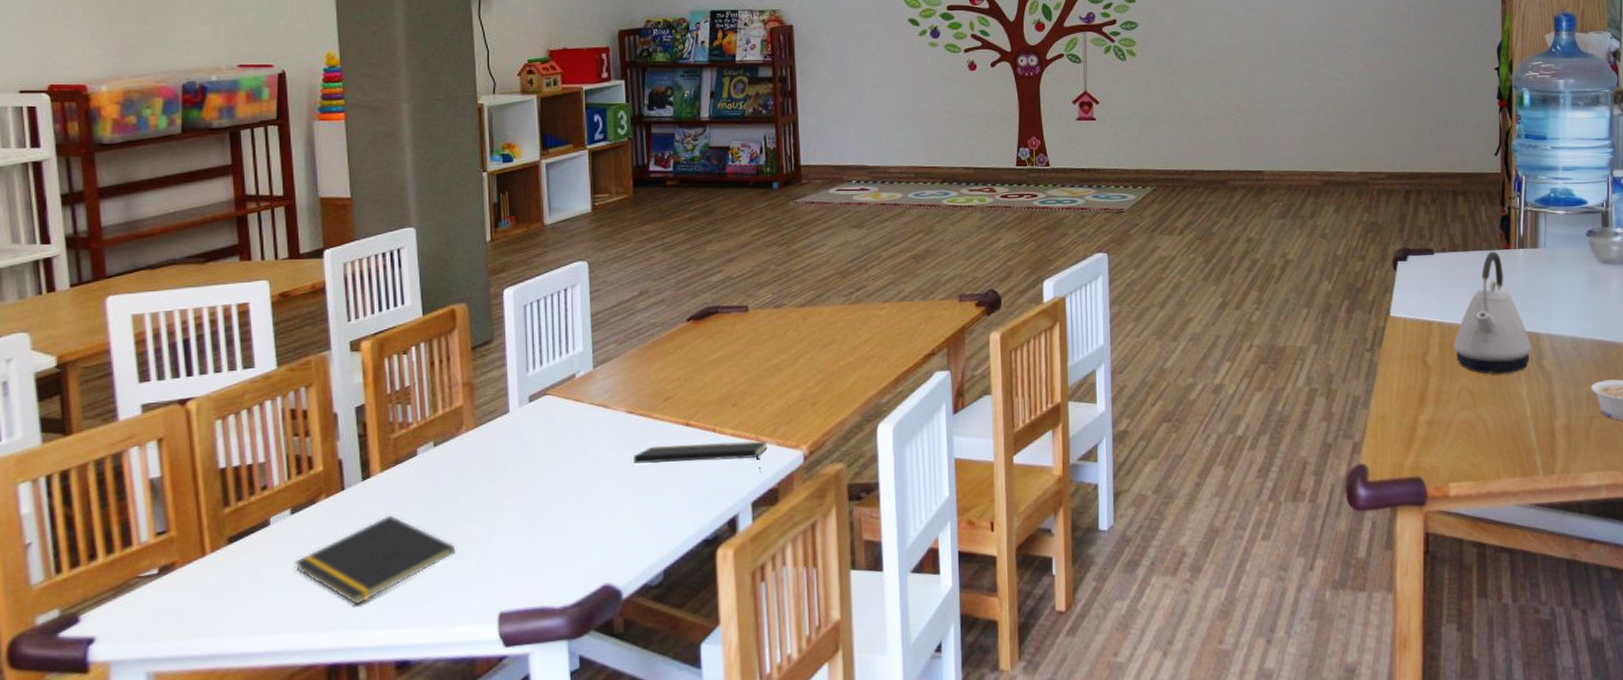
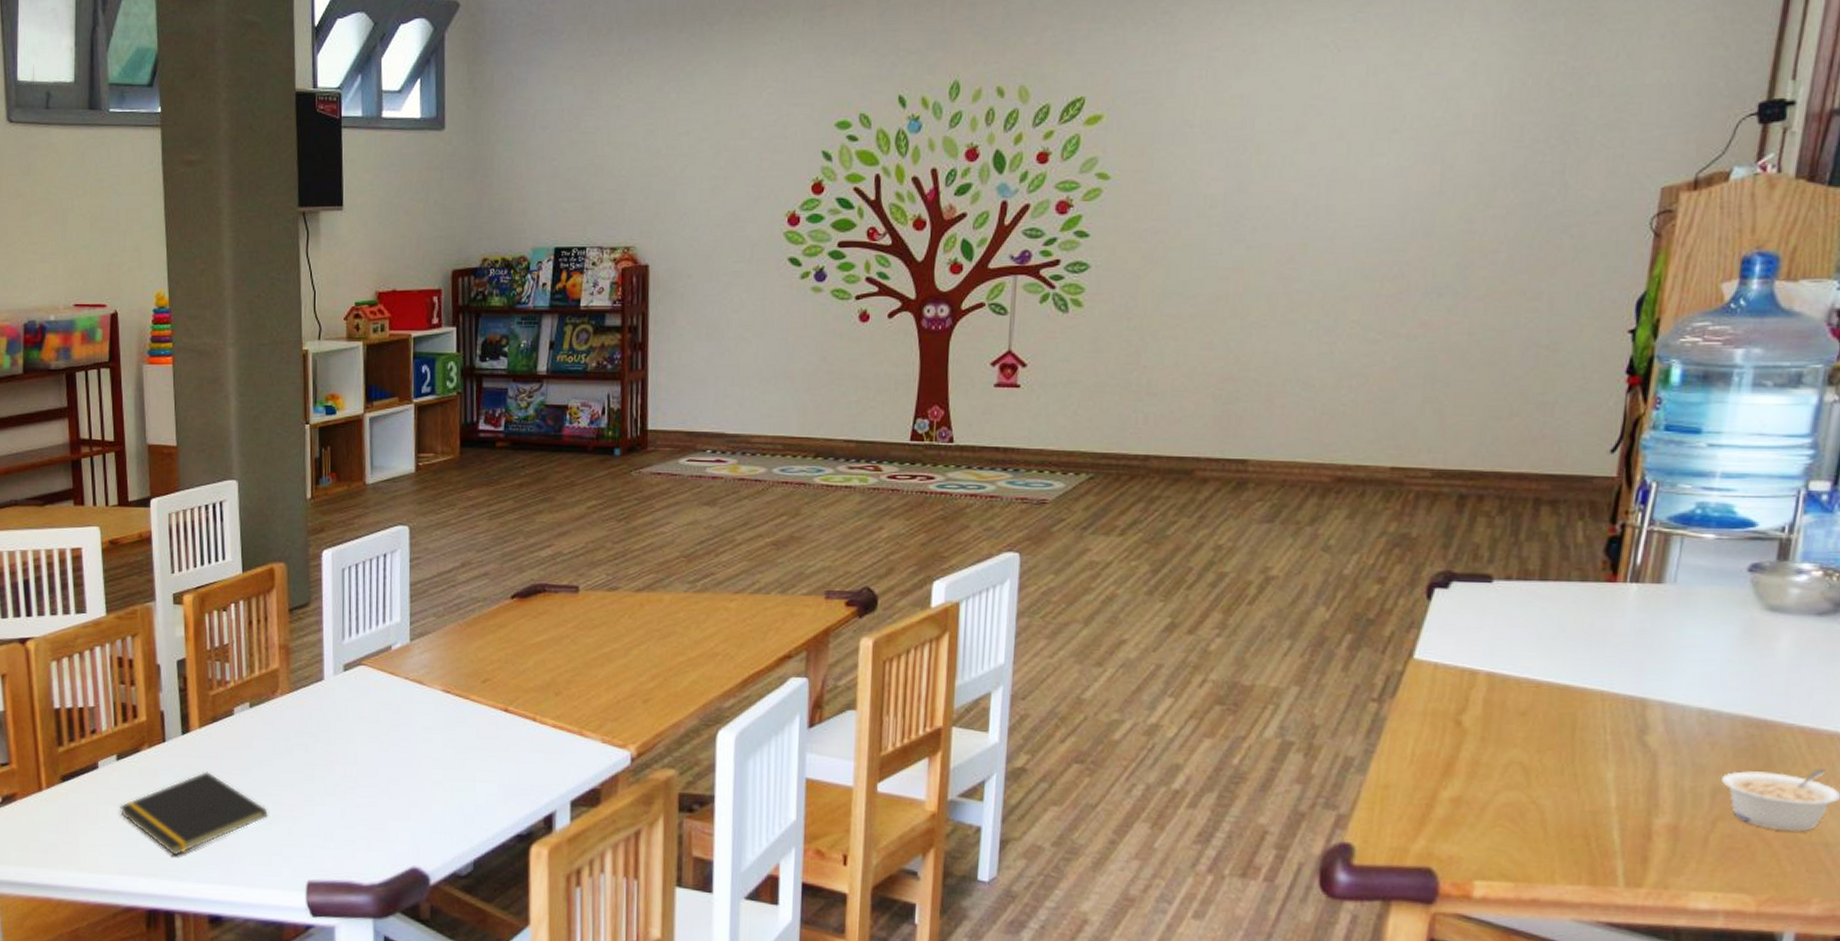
notepad: present [634,440,768,473] -> none [448,729,592,770]
kettle: present [1454,251,1532,375] -> none [1507,583,1632,749]

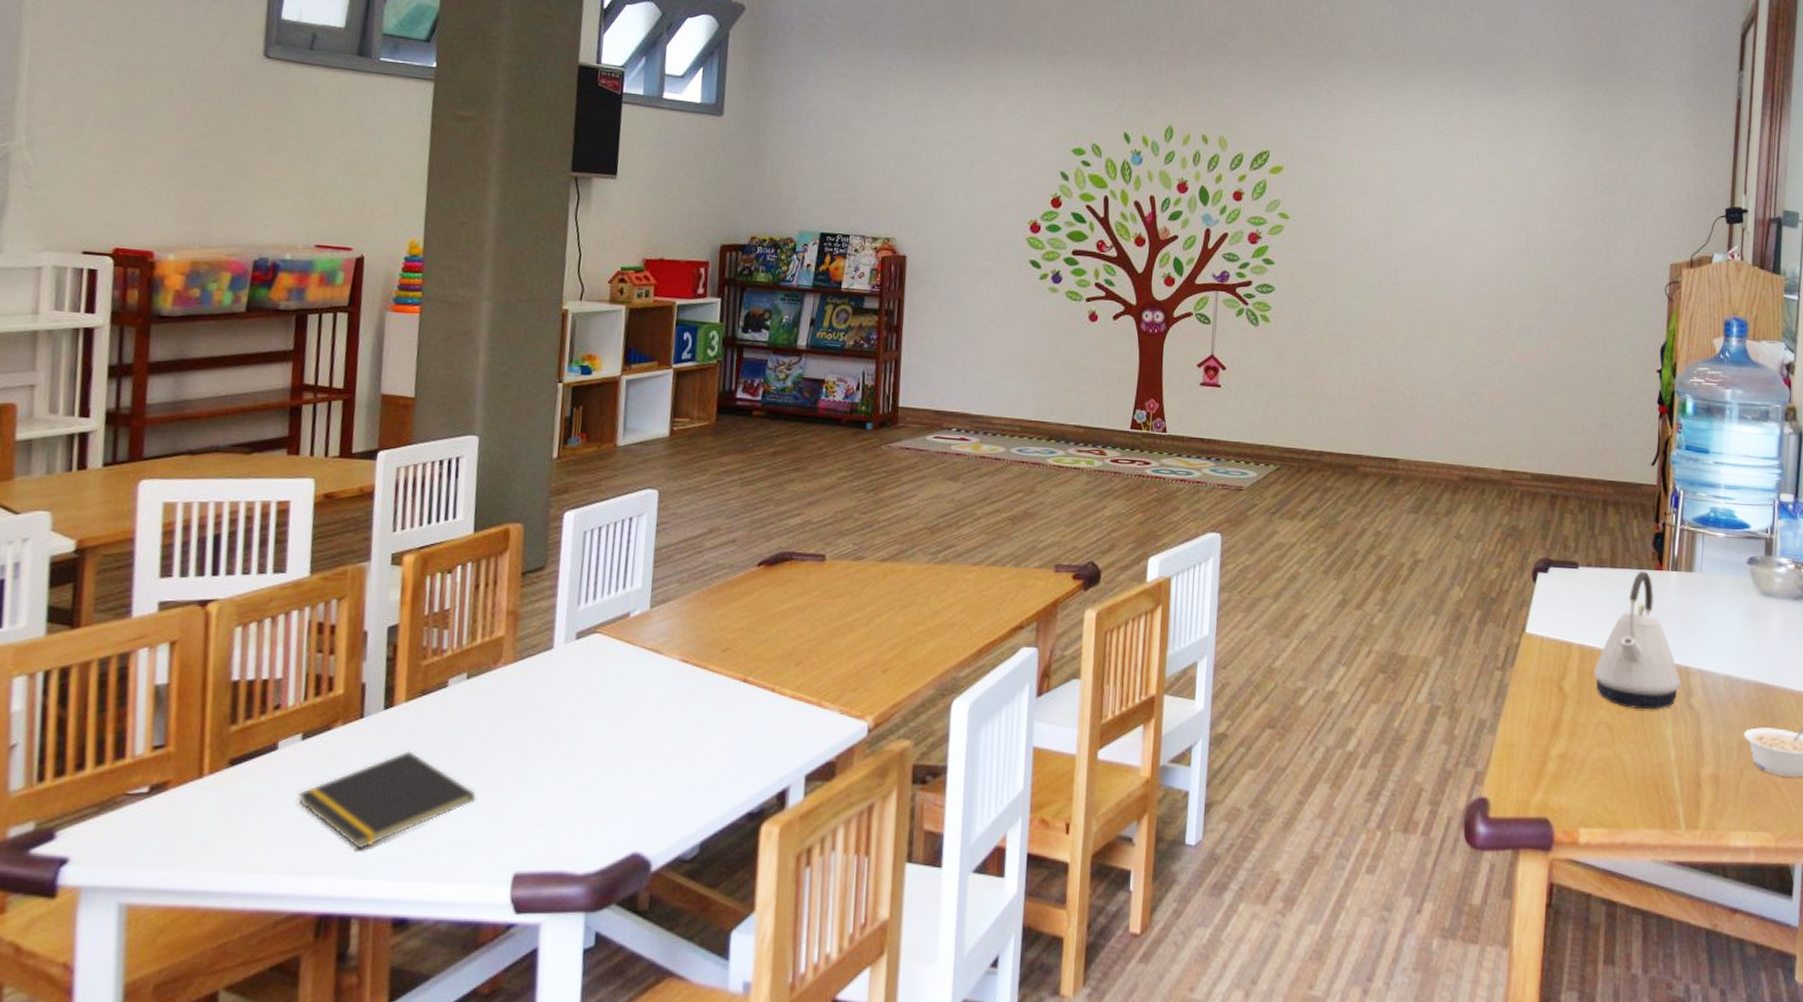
kettle: none [1507,583,1632,749] -> present [1594,571,1680,710]

